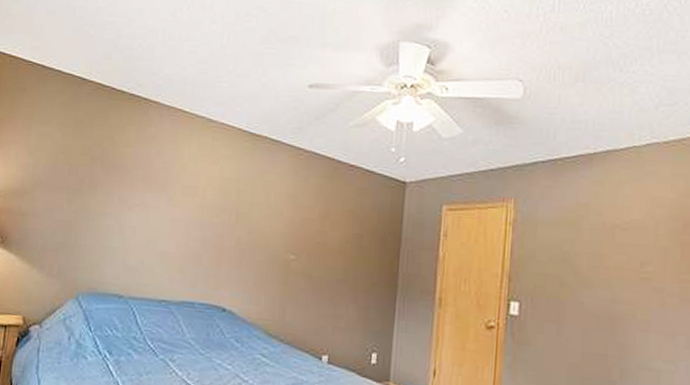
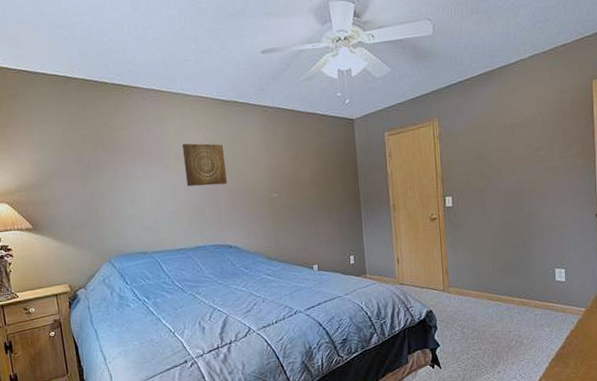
wall art: none [188,175,242,232] -> present [181,143,228,187]

